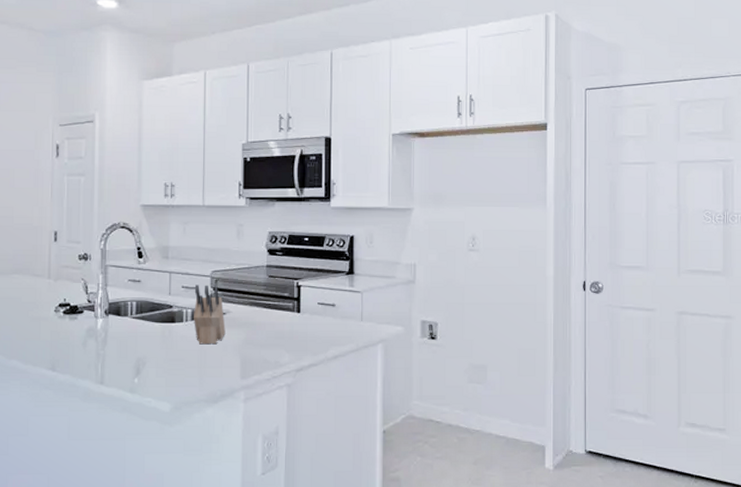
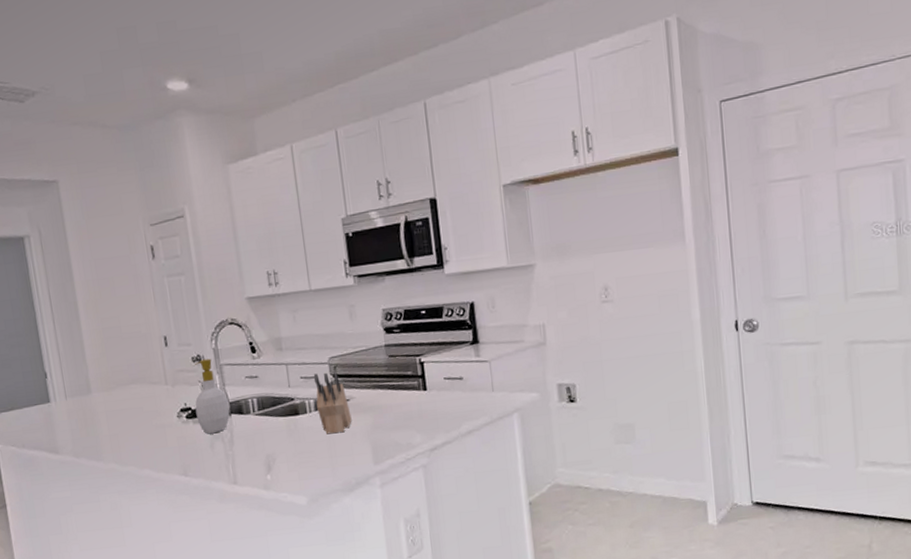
soap bottle: none [74,258,108,332] -> present [195,358,230,435]

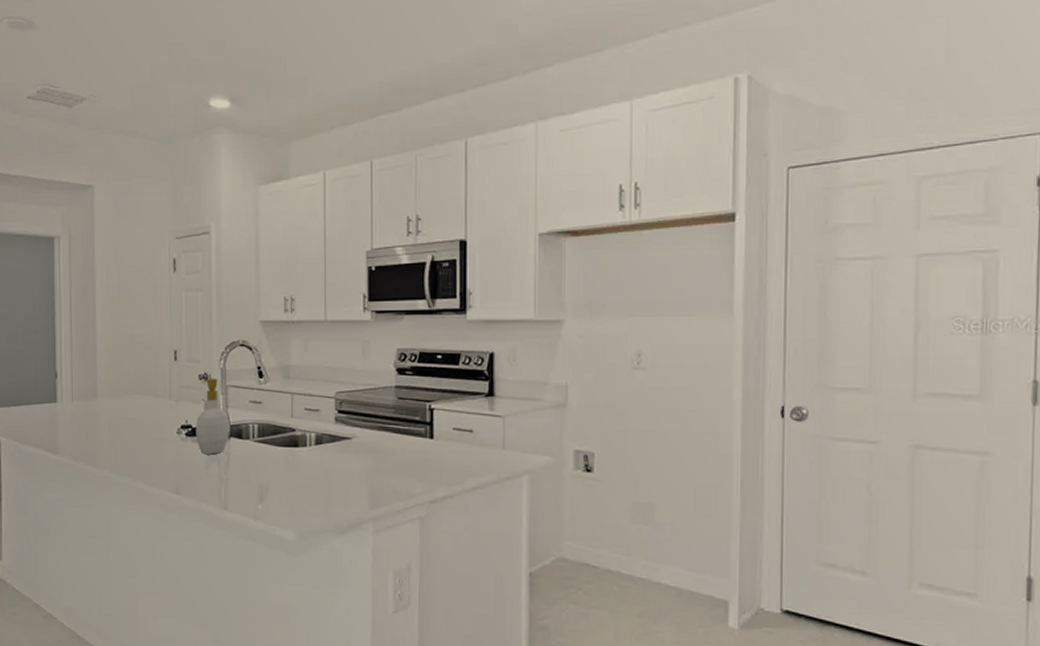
knife block: present [314,372,352,435] -> none [318,407,352,472]

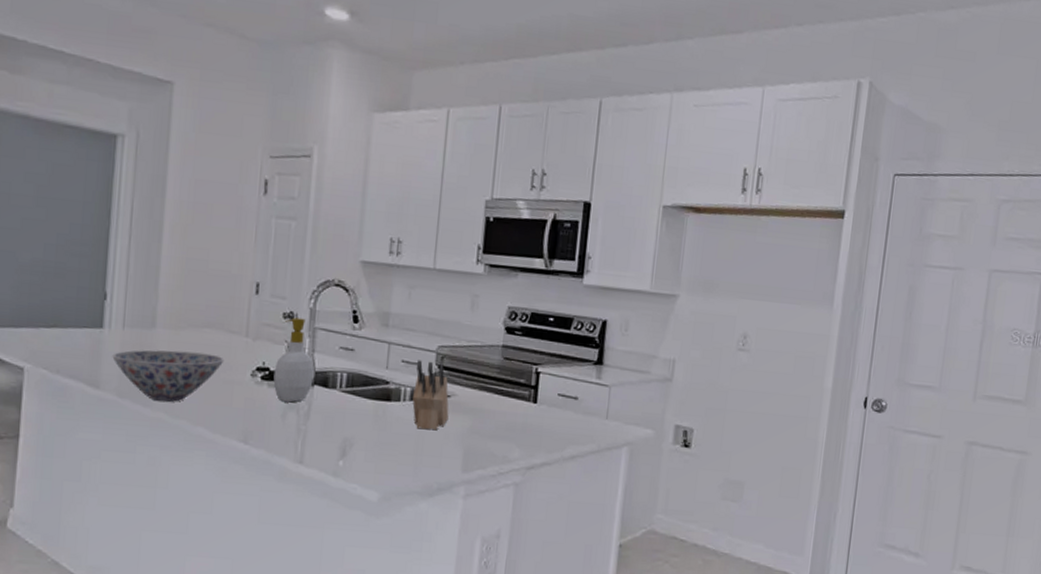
bowl: none [66,416,154,462] -> present [112,349,225,402]
knife block: none [318,407,352,472] -> present [412,360,449,431]

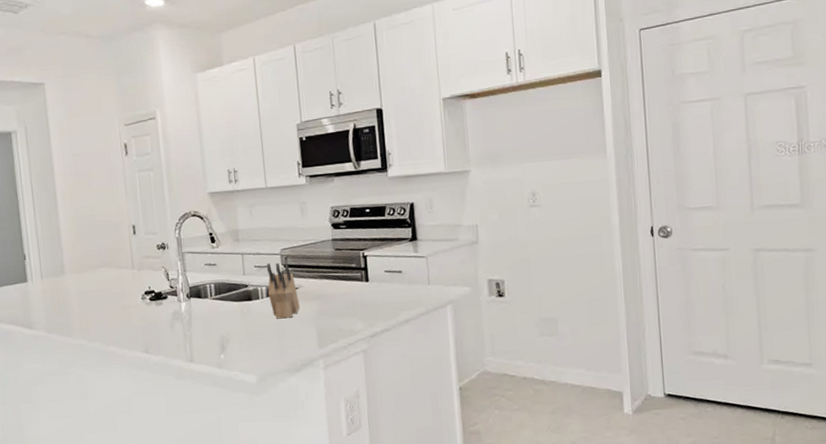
bowl: present [112,349,225,402] -> none [38,287,120,332]
soap bottle: present [273,317,314,403] -> none [158,246,189,316]

